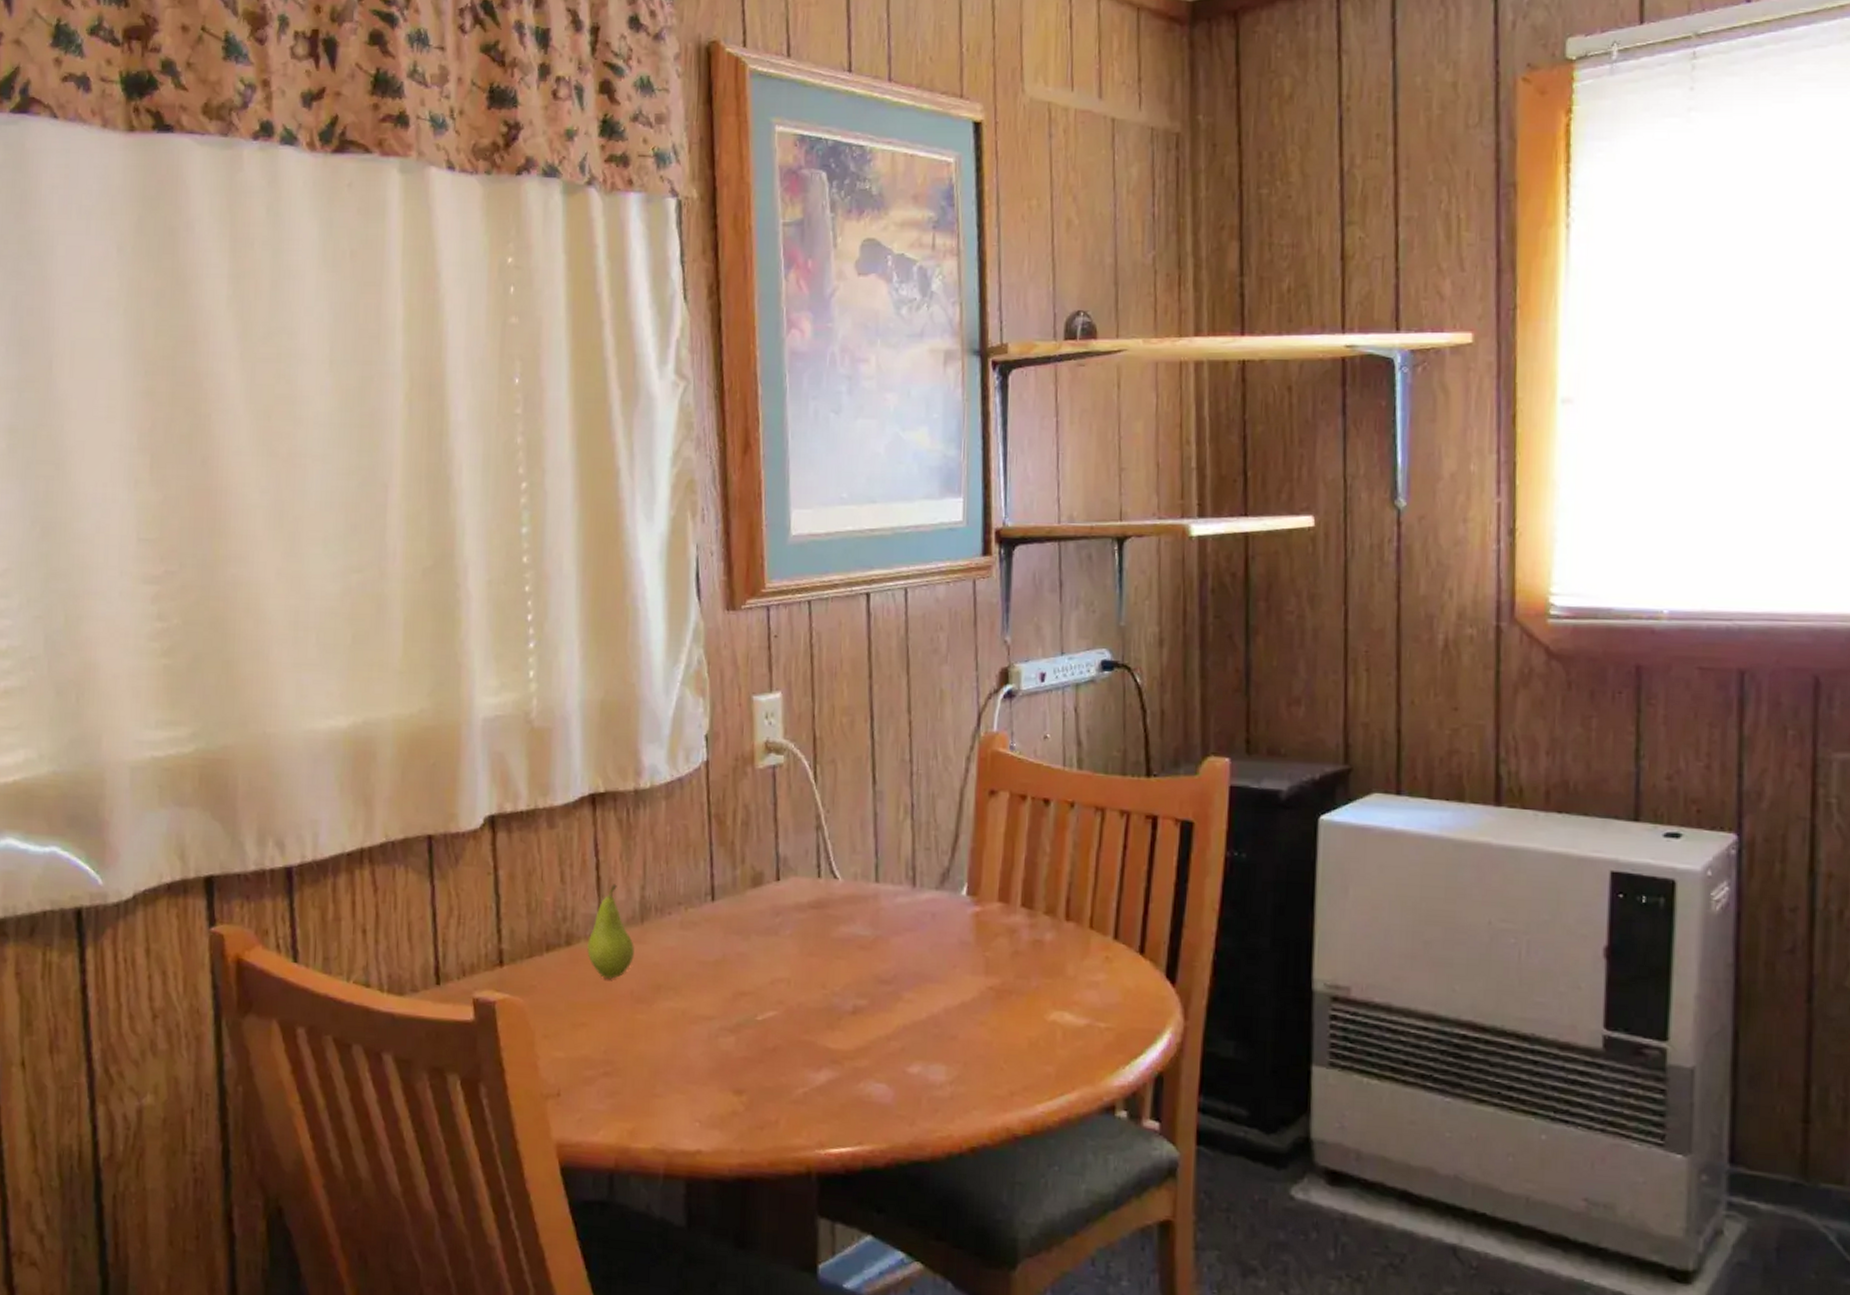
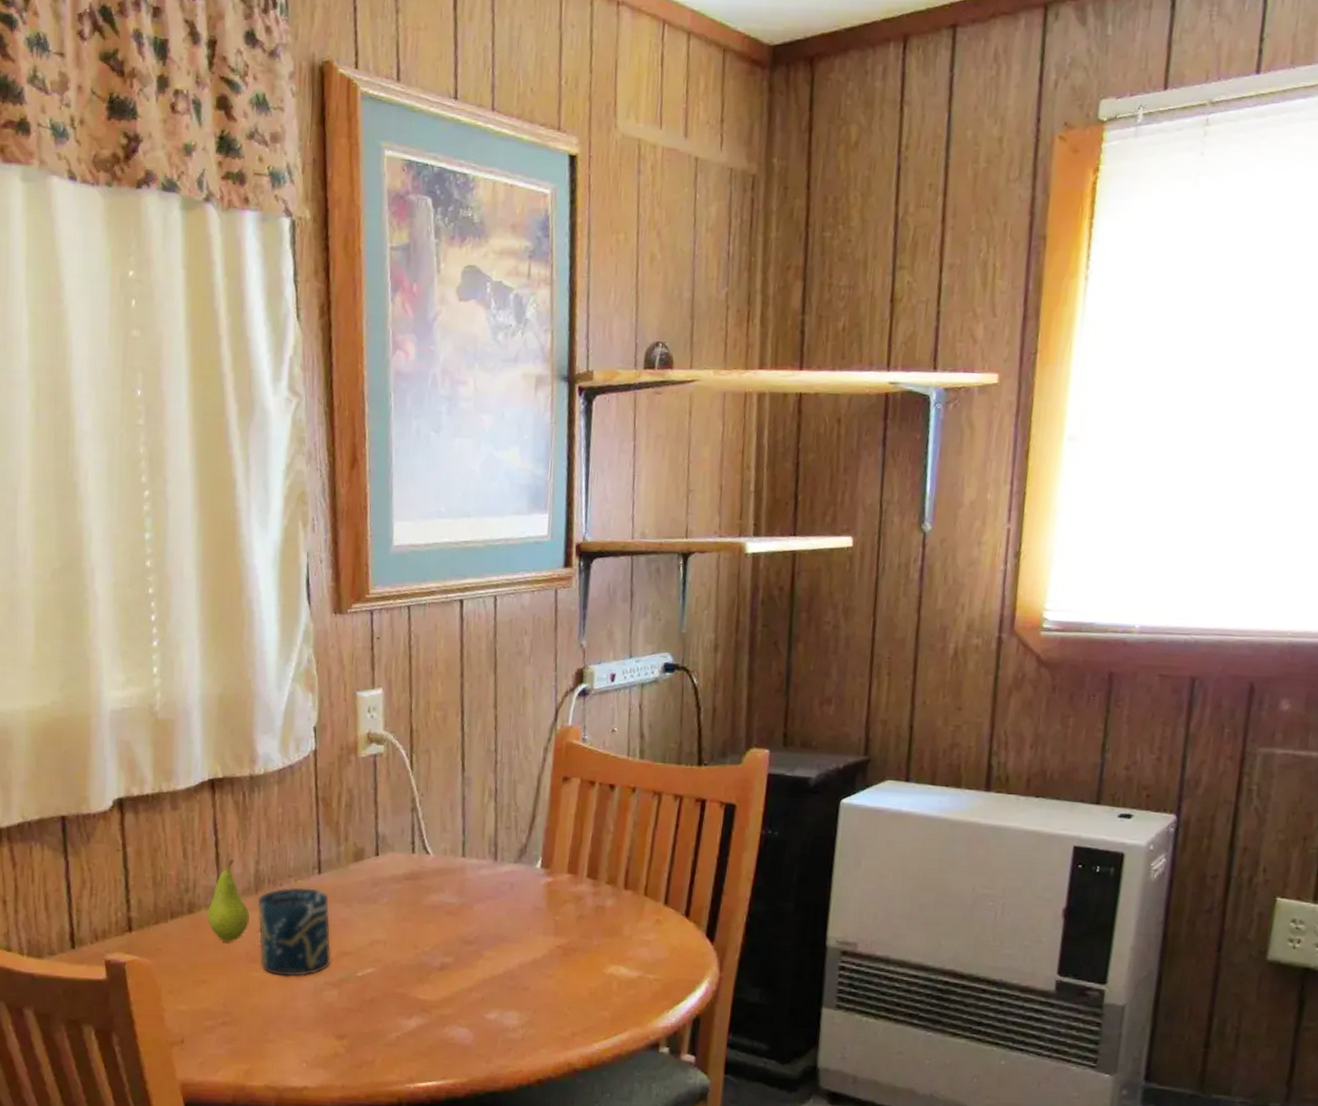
cup: none [643,916,727,1021] -> present [257,887,331,977]

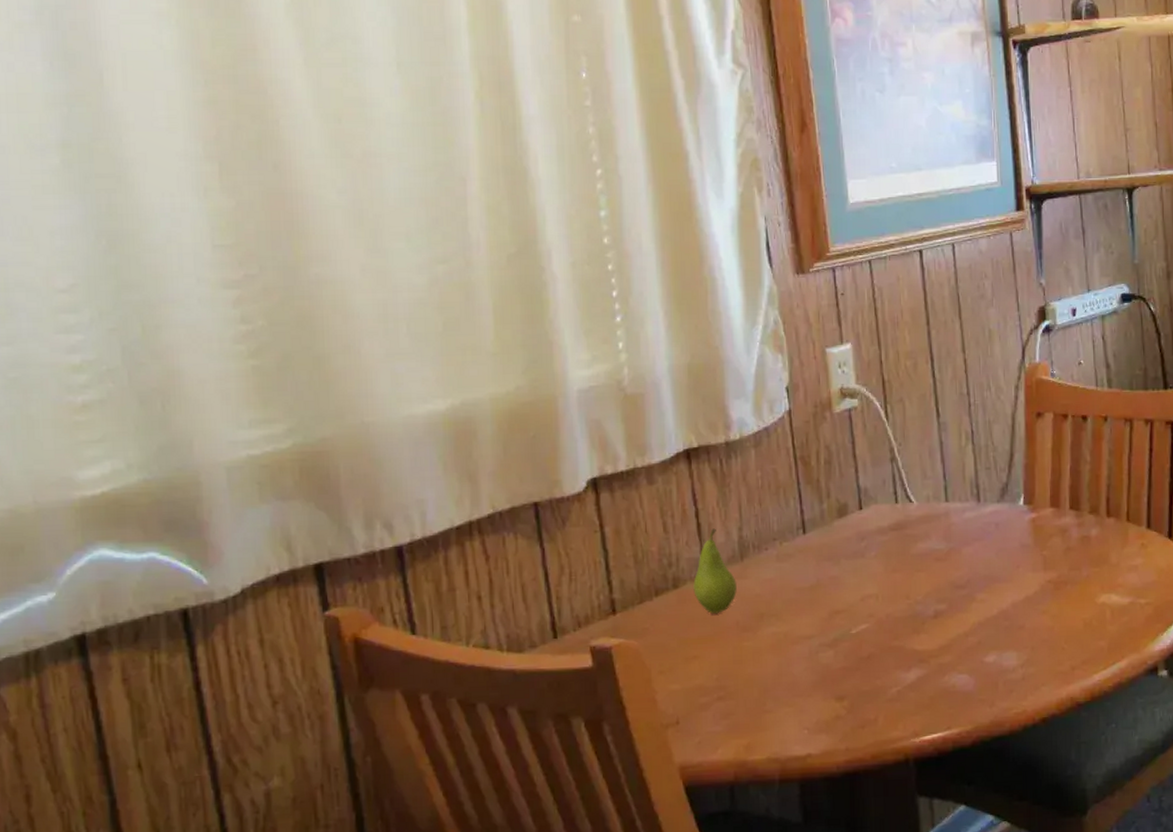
cup: present [257,887,331,977] -> none [743,549,824,643]

